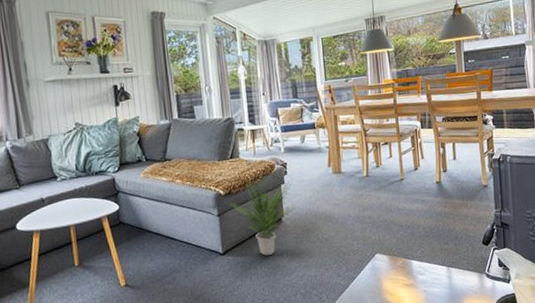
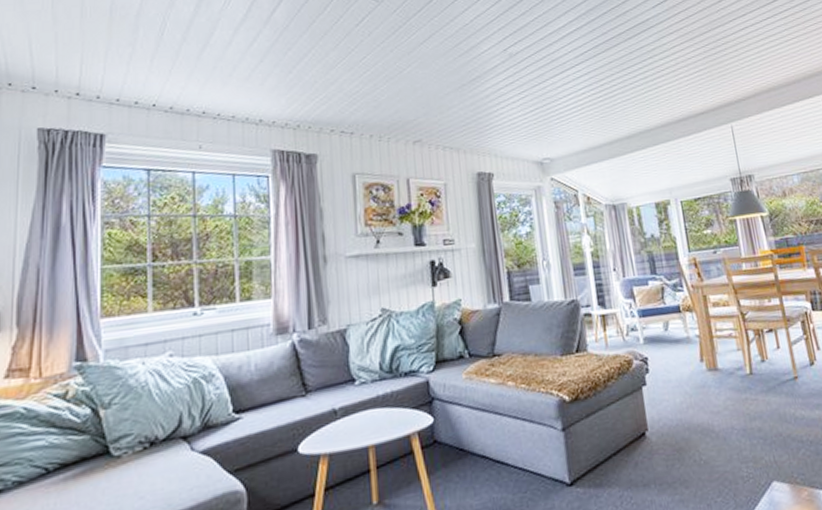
potted plant: present [228,179,295,256] -> none [575,380,662,486]

